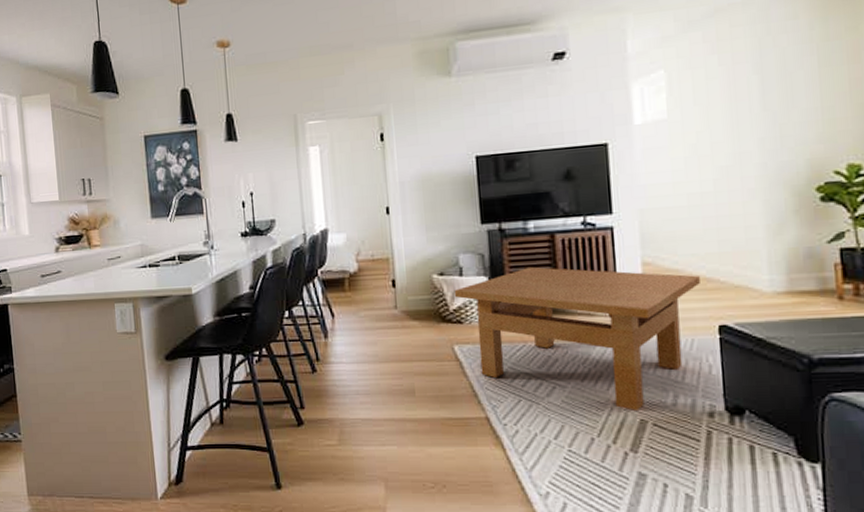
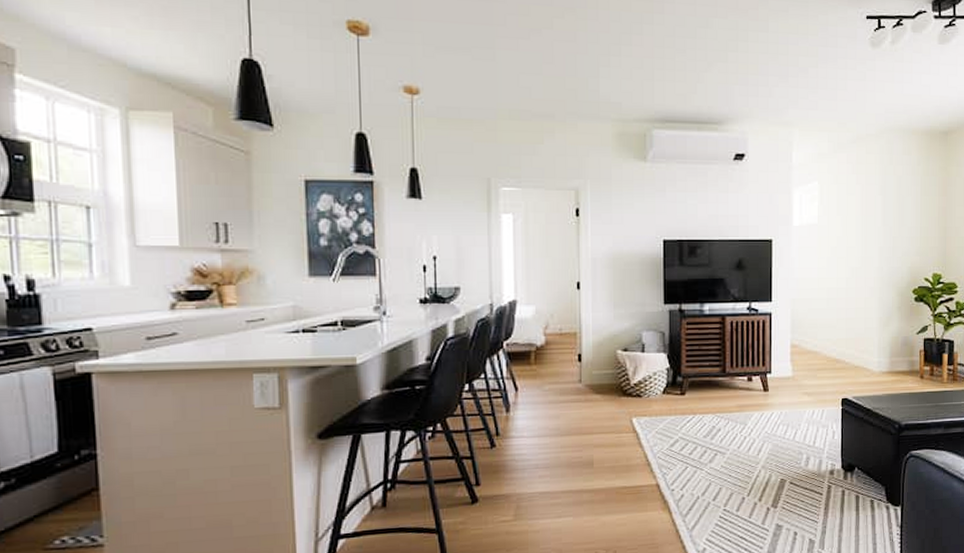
table: present [454,266,700,411] -> none [636,345,831,472]

